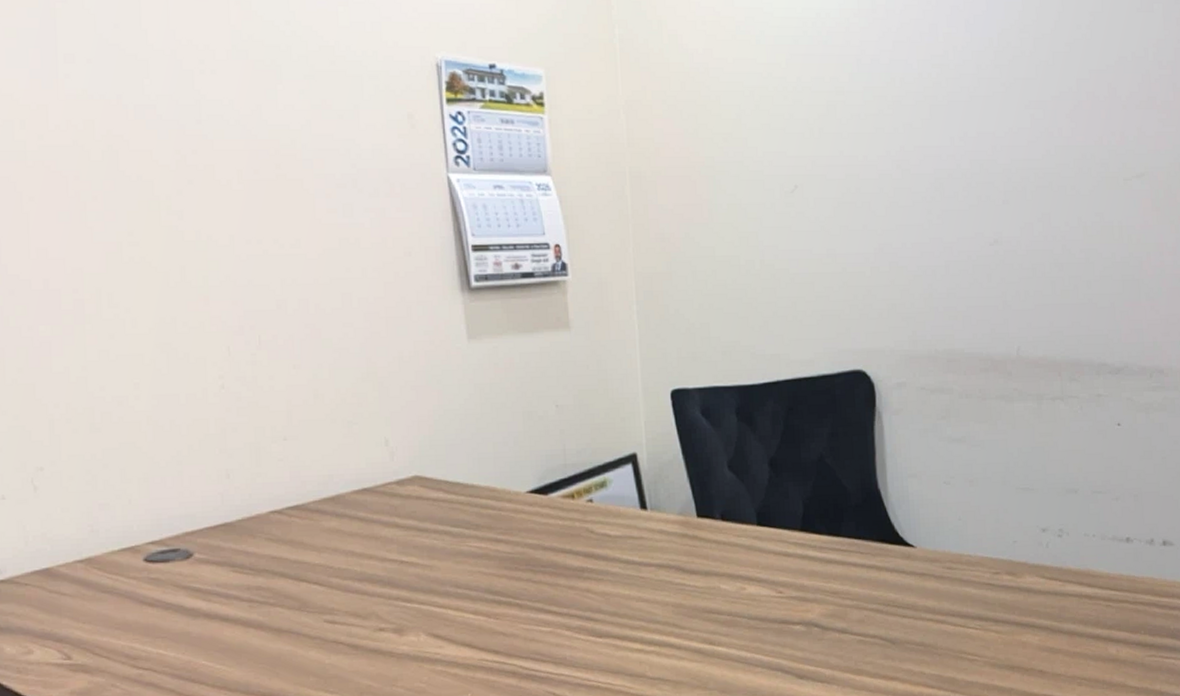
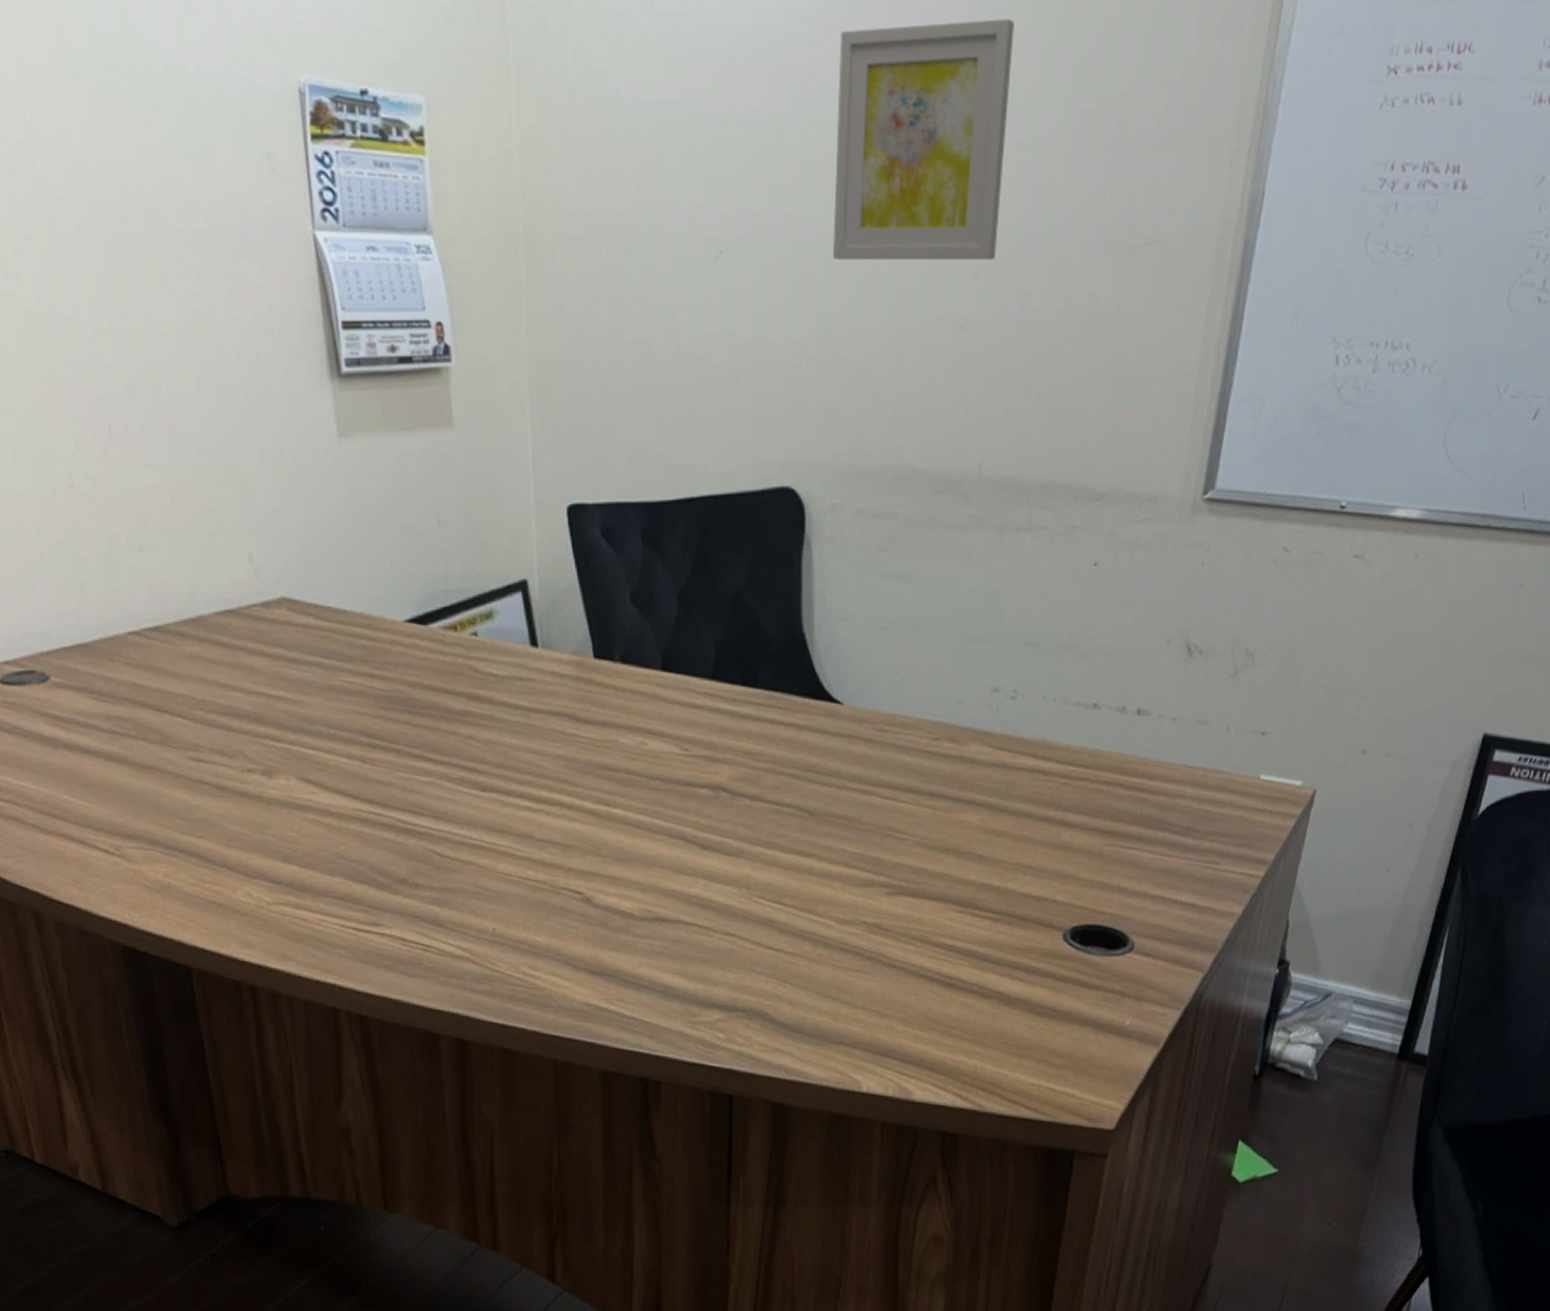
wall art: none [885,13,1022,191] -> present [832,19,1014,260]

